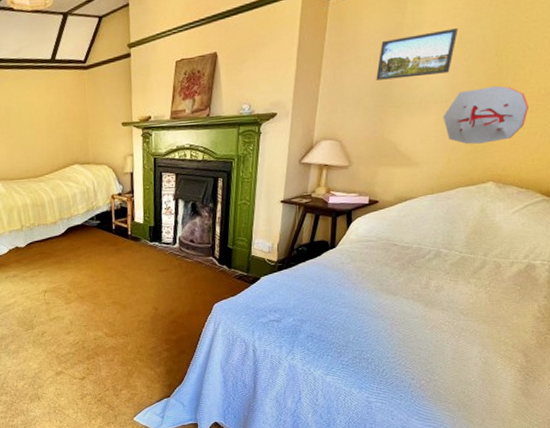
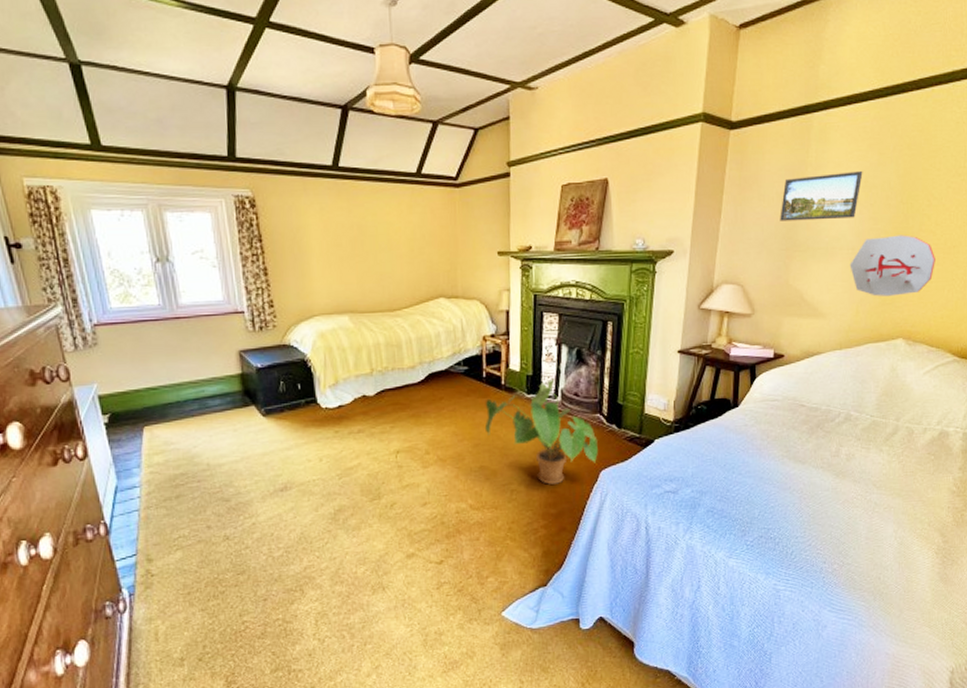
house plant: none [115,228,211,316] -> present [484,378,598,485]

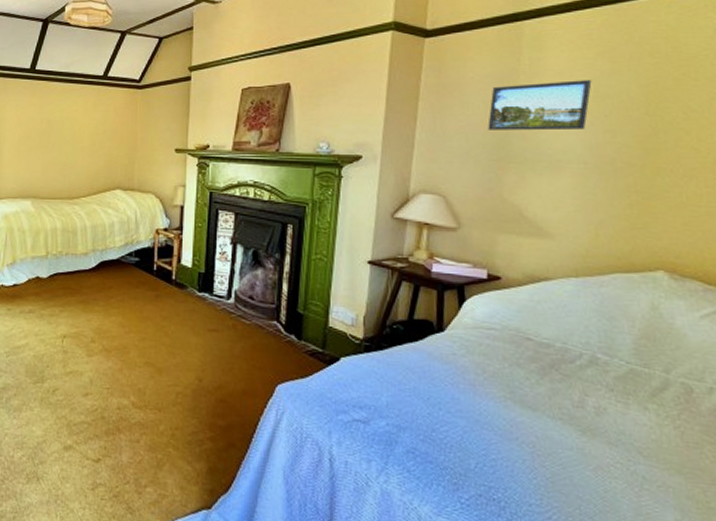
house plant: present [484,378,598,485] -> none [152,278,274,393]
decorative plate: present [849,235,935,296] -> none [582,150,703,220]

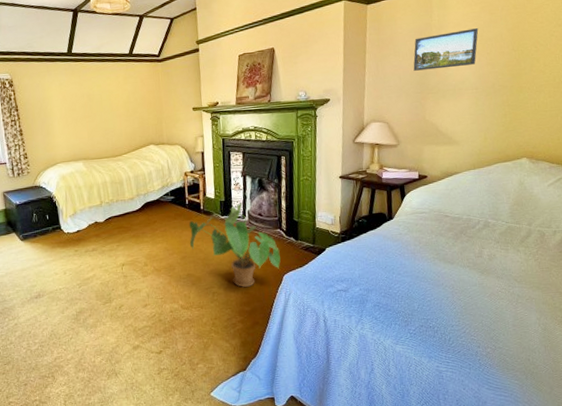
house plant: none [152,278,274,393] -> present [189,202,281,287]

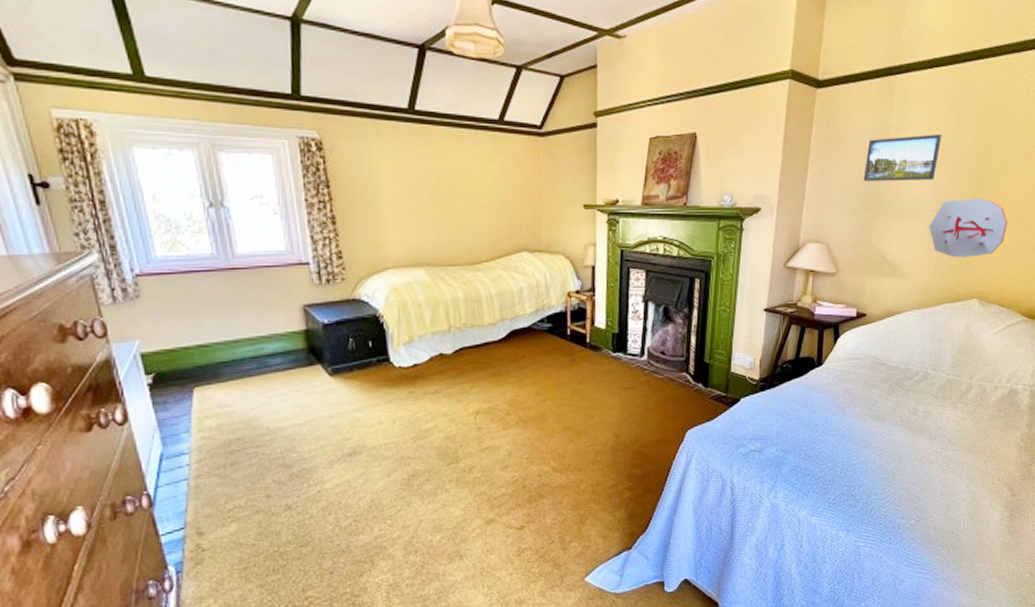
house plant: present [189,202,281,287] -> none [568,336,684,445]
decorative plate: none [475,75,548,125] -> present [929,198,1007,258]

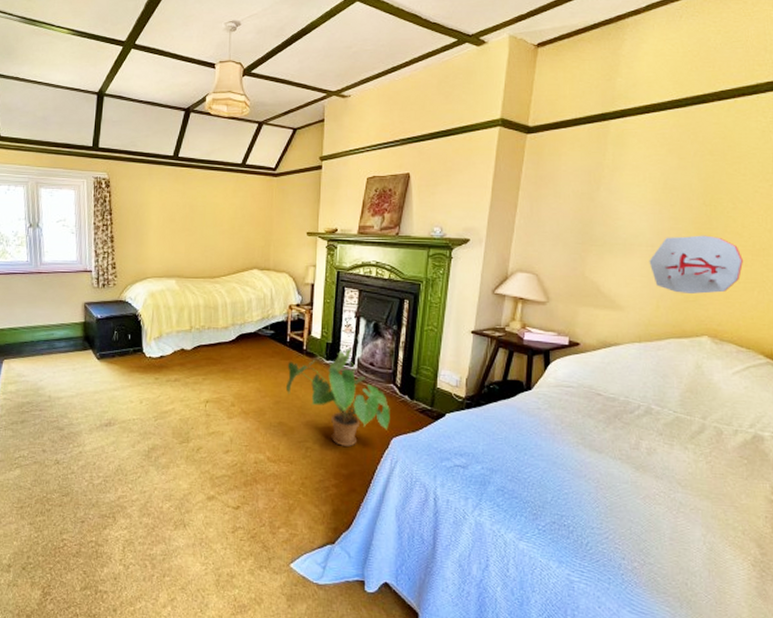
house plant: none [568,336,684,445] -> present [285,347,390,446]
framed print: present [863,134,942,181] -> none [576,174,662,218]

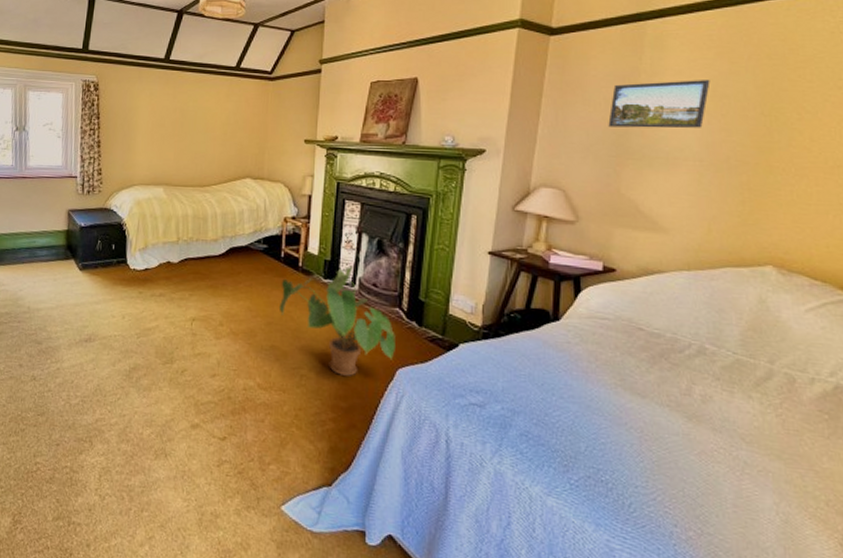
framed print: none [576,174,662,218] -> present [608,80,710,129]
decorative plate: present [649,235,743,294] -> none [697,149,813,217]

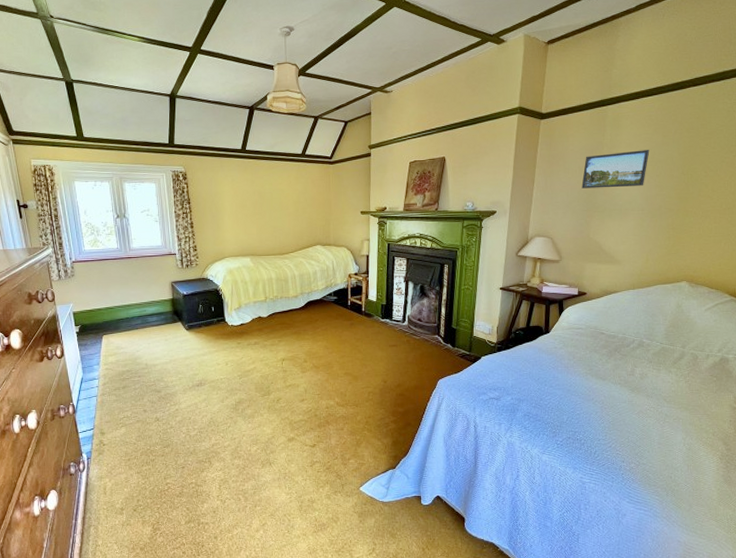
house plant: present [278,266,395,376] -> none [349,307,436,389]

